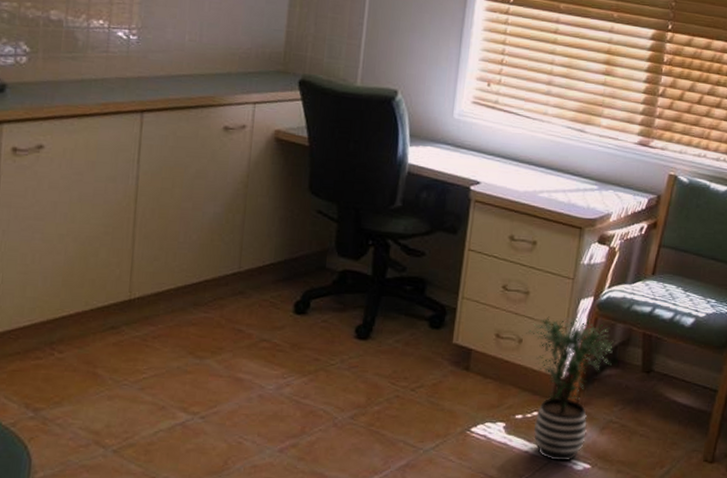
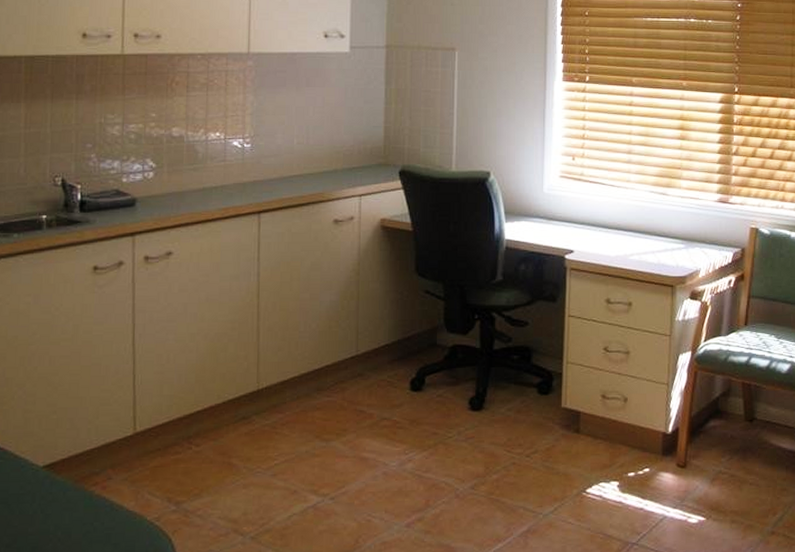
potted plant: present [526,316,614,462] -> none [630,372,715,516]

